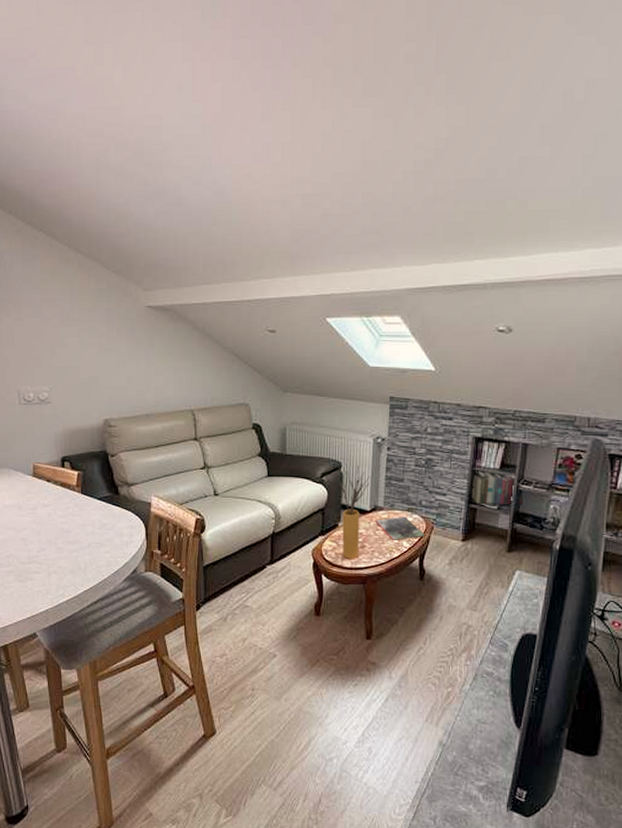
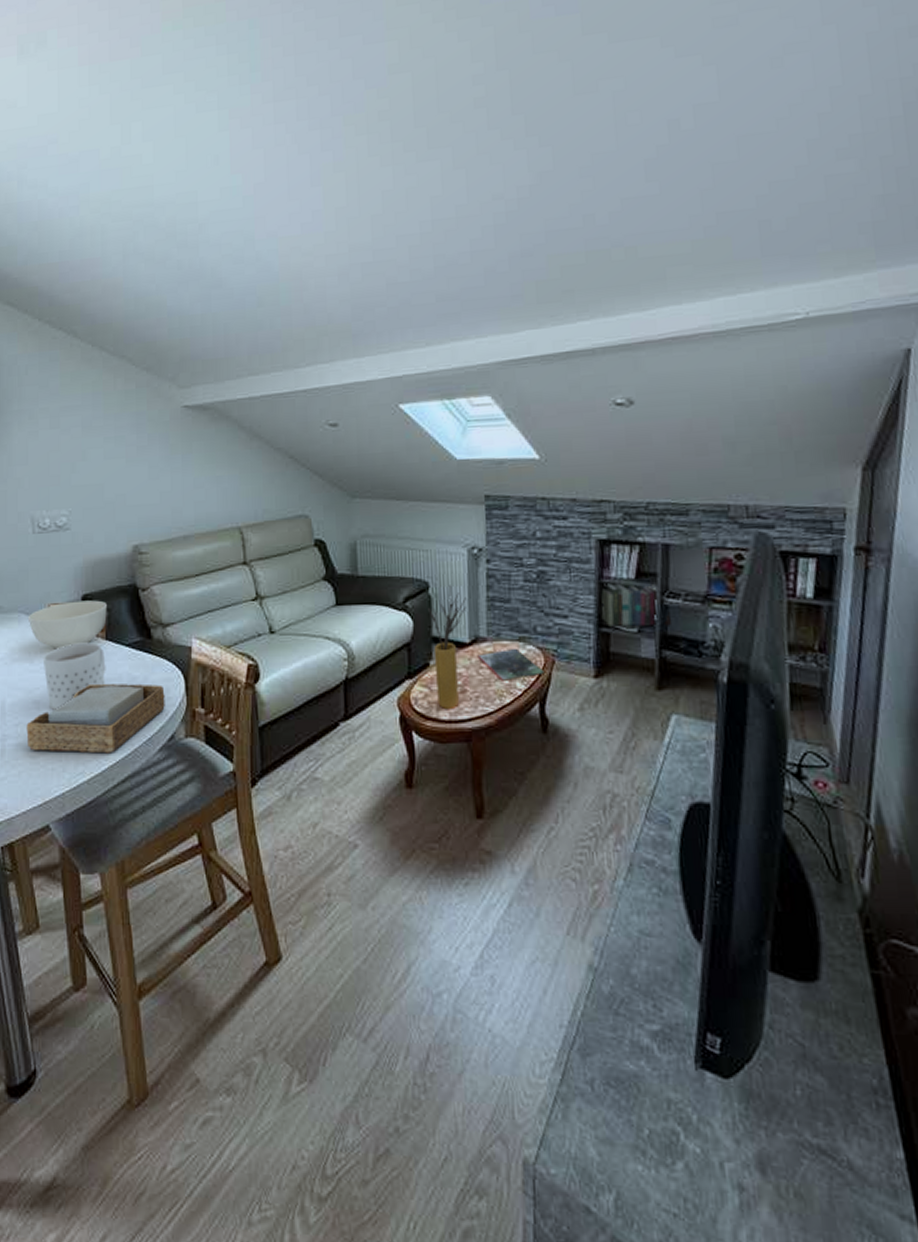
bowl: none [16,461,82,499] -> present [27,600,107,650]
napkin holder: none [16,527,129,581] -> present [26,683,165,754]
mug: none [29,495,82,546] -> present [42,642,106,710]

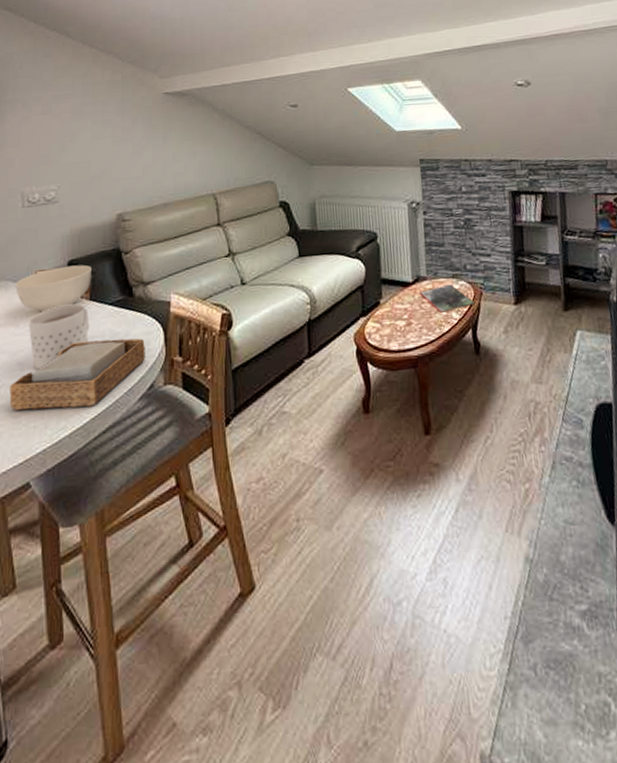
vase: present [428,585,467,709] -> none [377,234,409,340]
books: present [601,583,672,627] -> none [515,225,572,261]

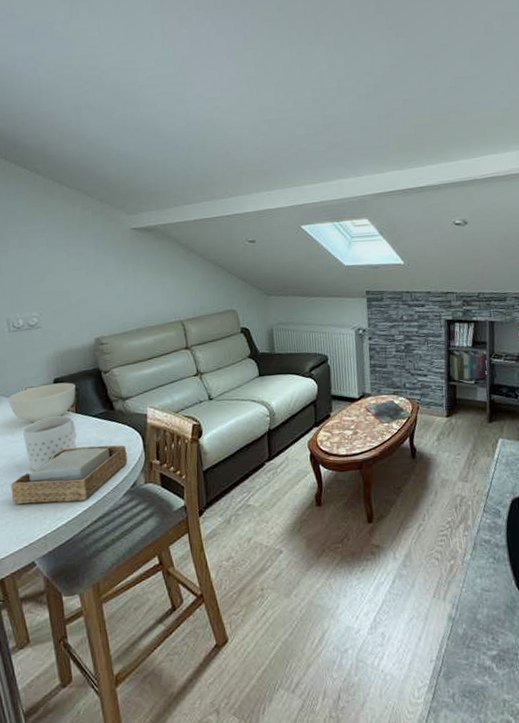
books: none [515,225,572,261] -> present [449,350,498,381]

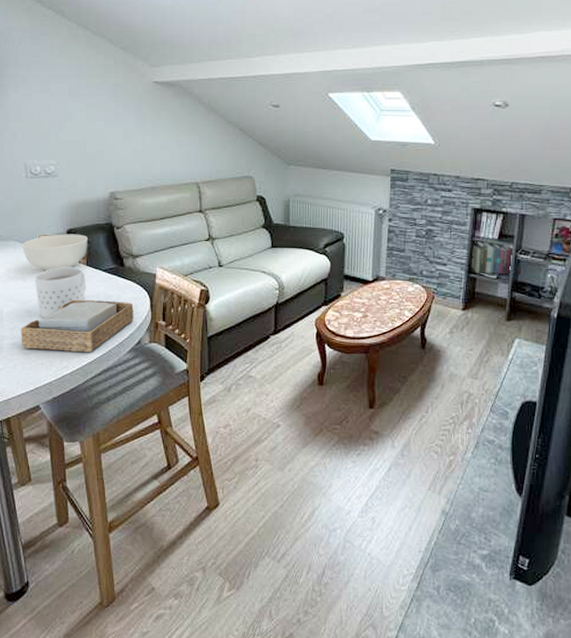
magazine: present [365,400,412,424] -> none [377,287,426,310]

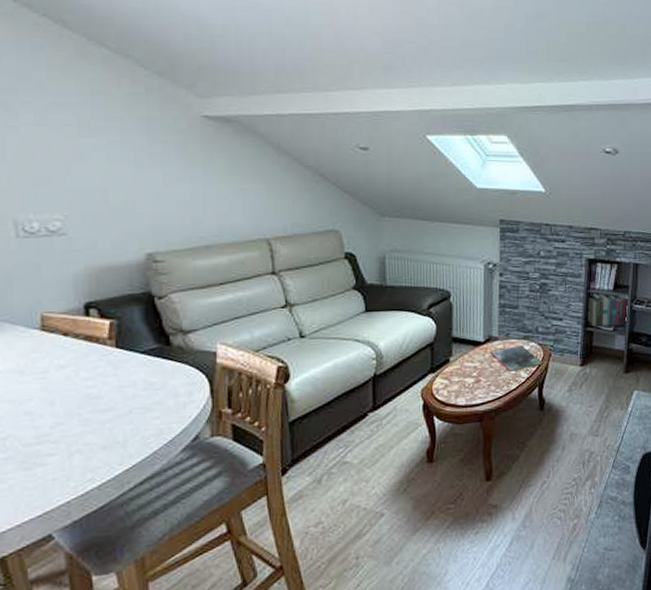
bowl: present [21,234,88,271] -> none [13,308,117,359]
napkin holder: present [21,299,134,353] -> none [17,389,188,463]
mug: present [34,267,87,318] -> none [35,350,117,420]
magazine: none [377,287,426,310] -> present [490,346,543,372]

